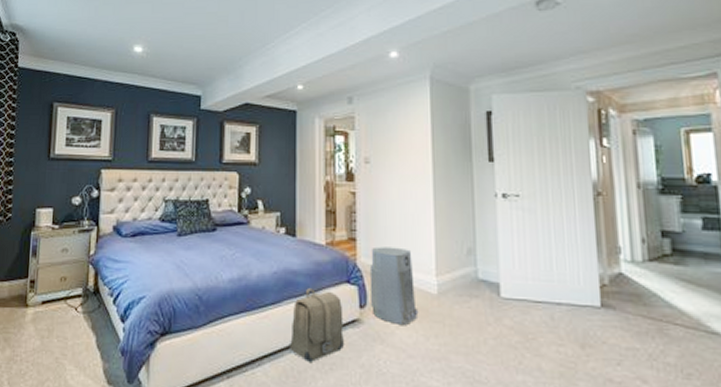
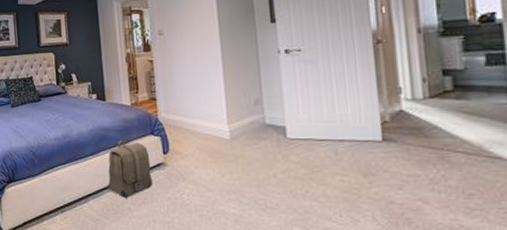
air purifier: present [369,246,419,325] -> none [169,103,214,165]

